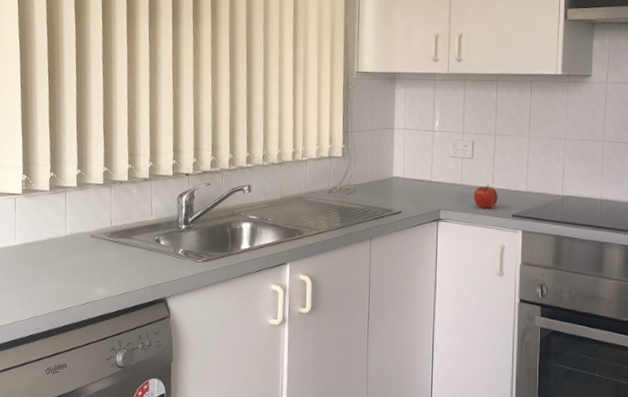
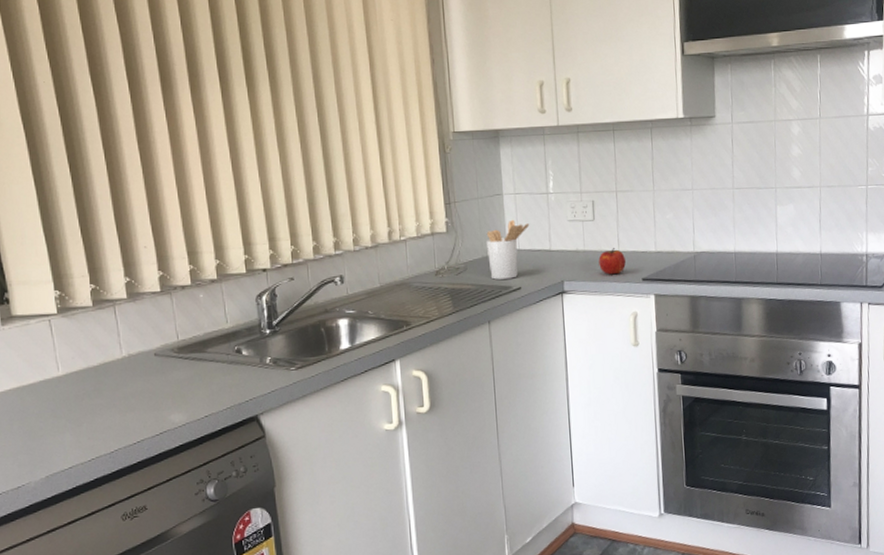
utensil holder: none [375,151,415,203] -> present [485,219,530,280]

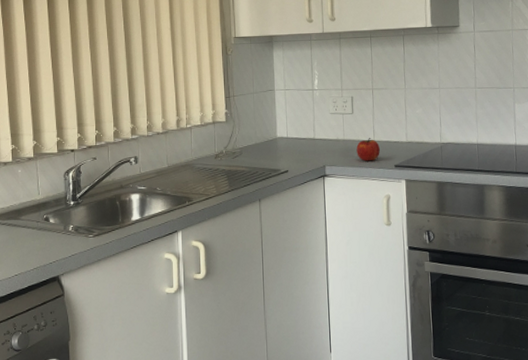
utensil holder: present [485,219,530,280] -> none [259,111,297,163]

